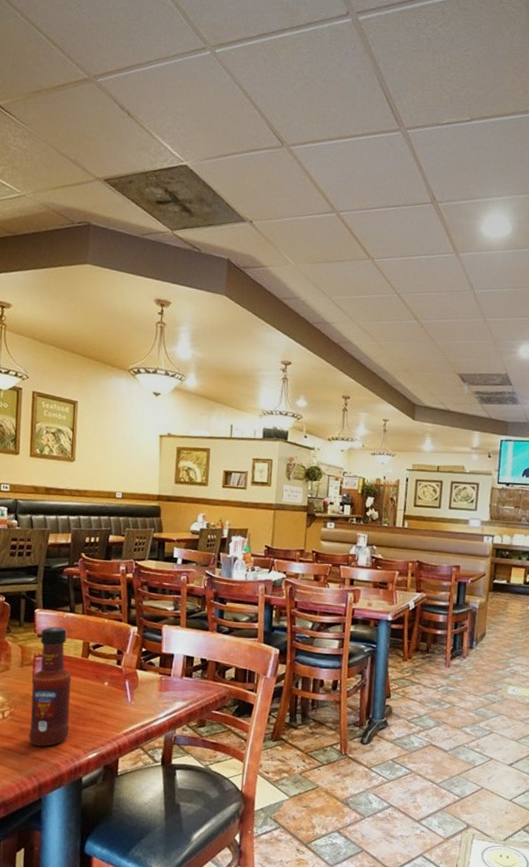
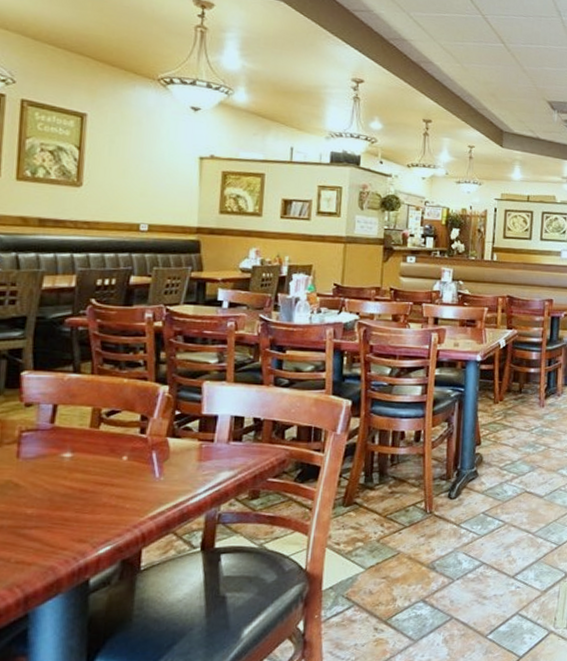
tabasco sauce: present [29,627,72,747] -> none [10,392,75,546]

